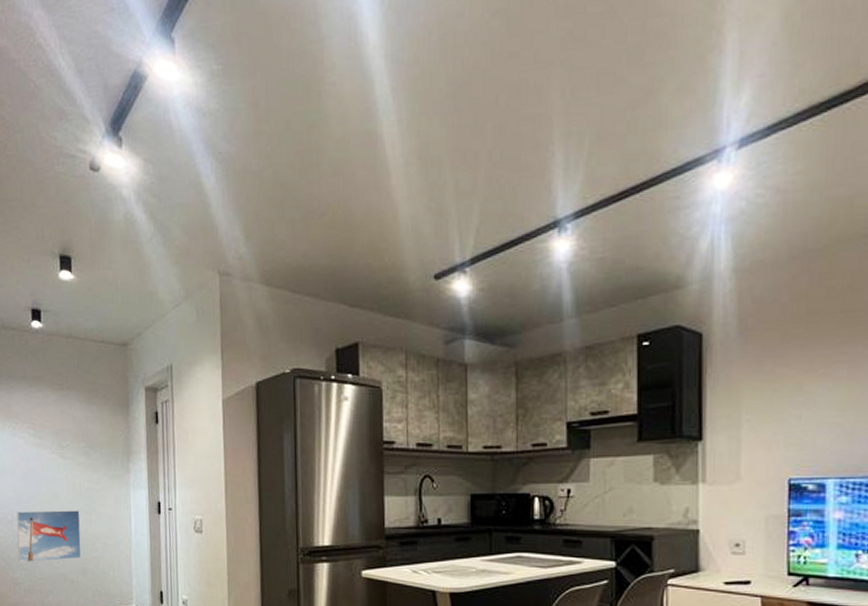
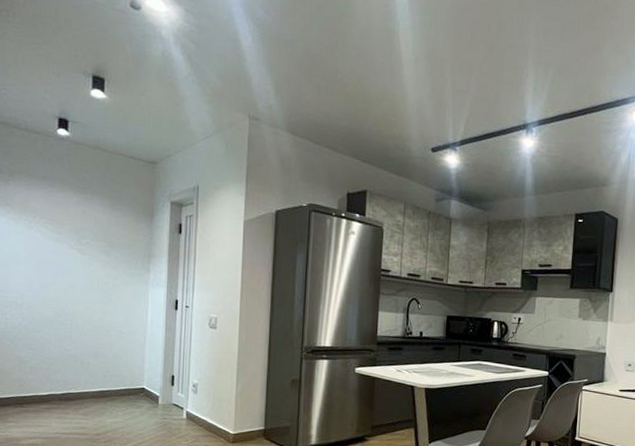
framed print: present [16,510,82,563] -> none [25,297,96,344]

